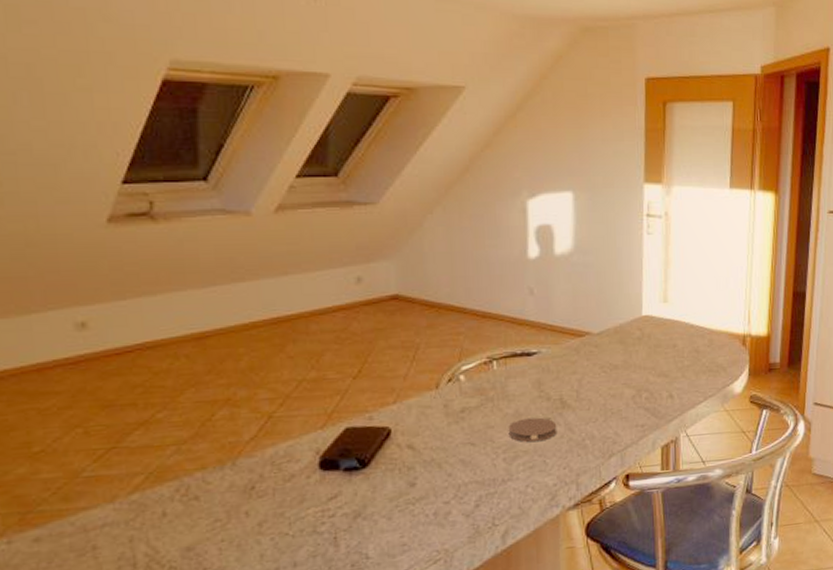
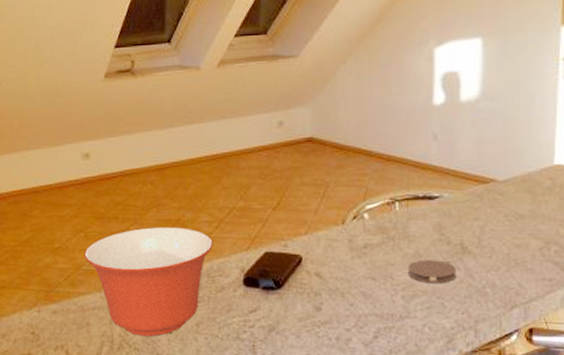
mixing bowl: none [85,409,278,551] -> present [85,227,213,337]

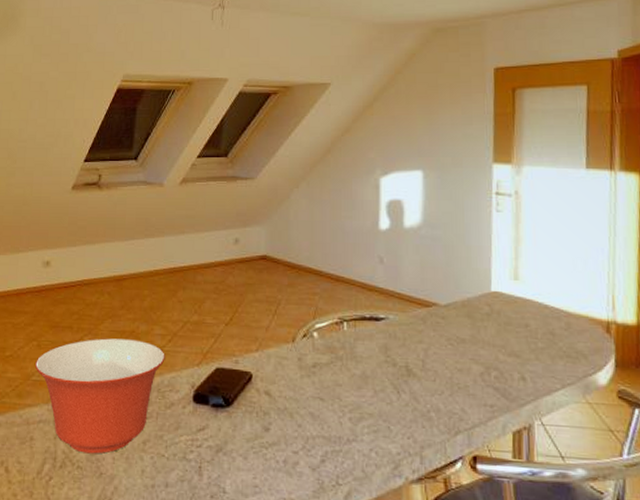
coaster: present [408,260,457,284] -> none [355,381,402,407]

